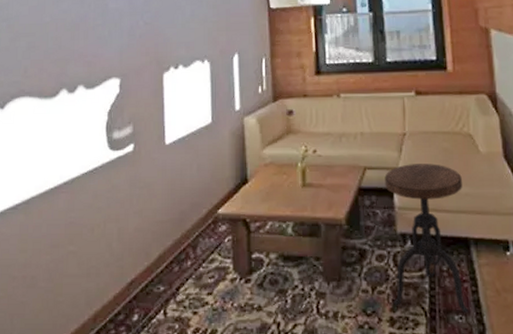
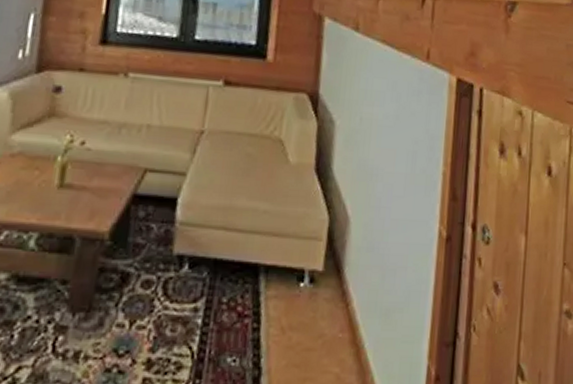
side table: present [384,163,469,313] -> none [154,169,263,354]

